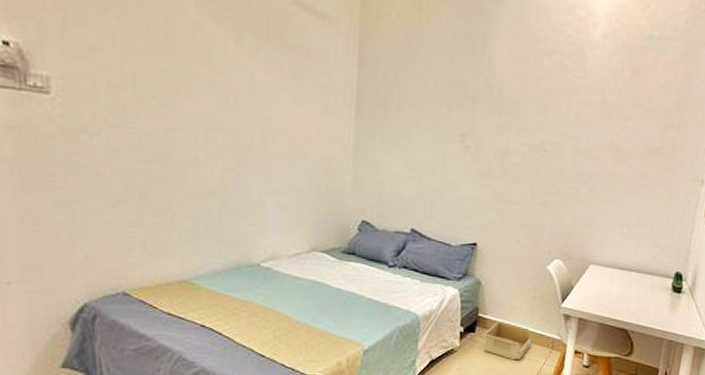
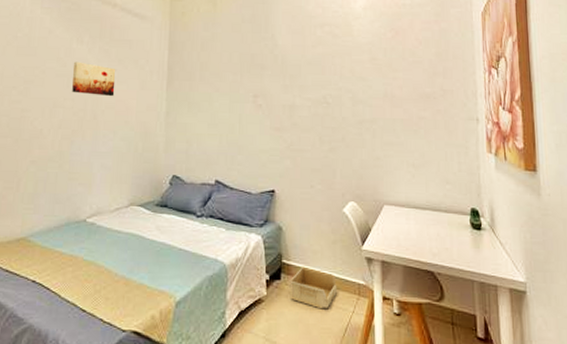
wall art: none [231,70,290,122] -> present [72,61,116,97]

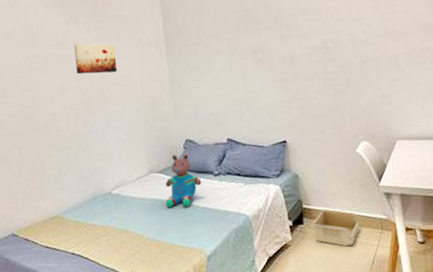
teddy bear: none [141,189,183,246] -> present [165,153,202,207]

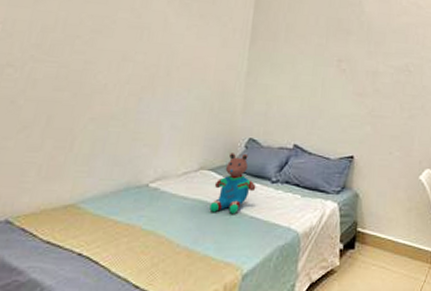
wall art: present [73,43,118,75] -> none [145,13,195,53]
storage bin: present [312,209,360,247] -> none [363,235,410,279]

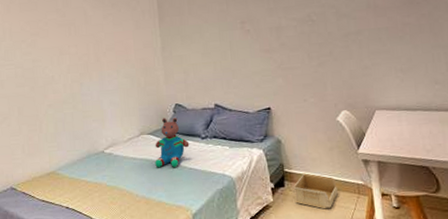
storage bin: none [363,235,410,279] -> present [293,173,338,209]

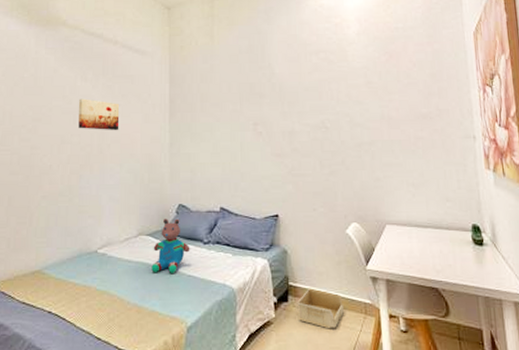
wall art: none [71,10,113,40] -> present [78,98,120,131]

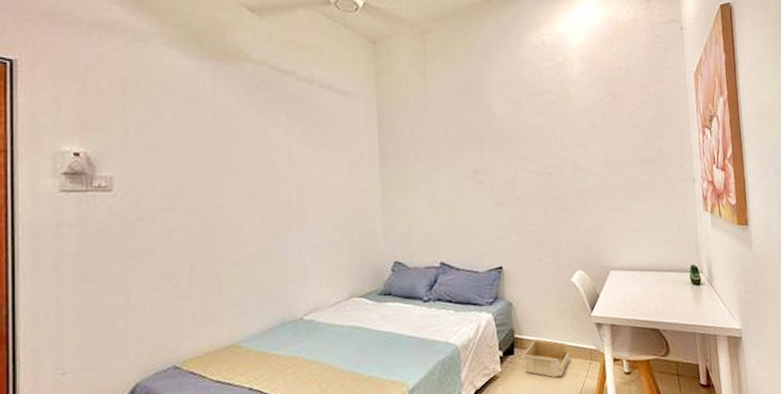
wall art: present [78,98,120,131] -> none [270,147,322,184]
teddy bear: present [151,218,190,273] -> none [366,277,409,336]

